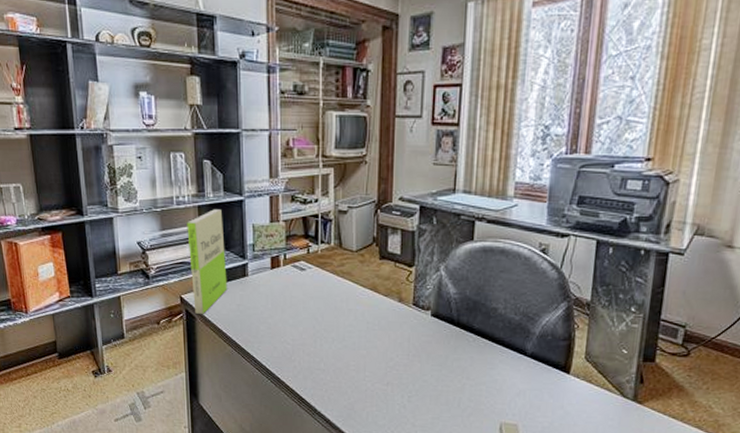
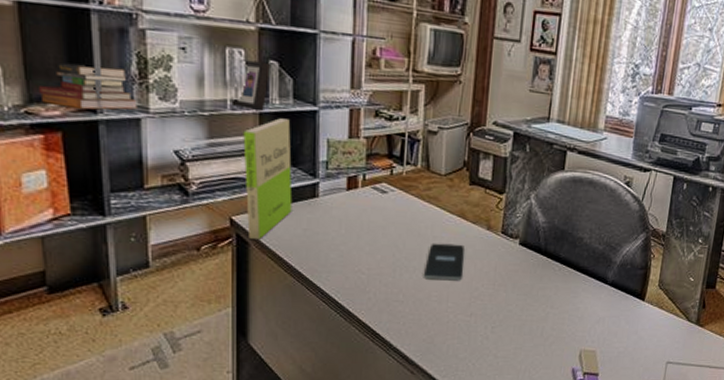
books: none [46,177,110,214] -> present [39,62,137,110]
picture frame: none [176,162,205,203] -> present [231,59,270,110]
calculator: none [342,315,378,351] -> present [424,243,464,280]

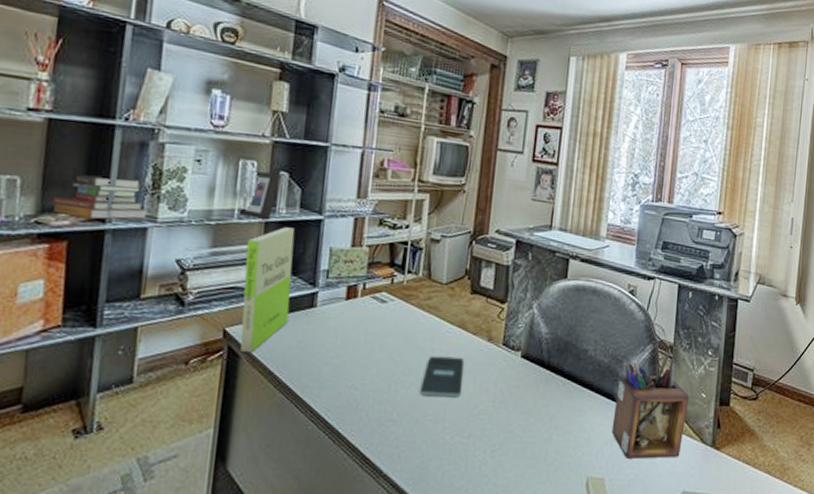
desk organizer: none [604,243,679,334] -> present [611,355,690,459]

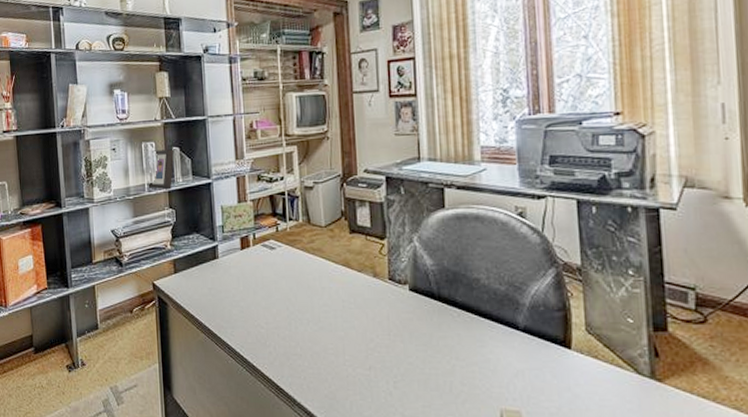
books: present [53,174,147,220] -> none [28,171,86,207]
book: present [240,227,295,352] -> none [158,193,199,300]
calculator: present [420,355,464,397] -> none [318,294,355,332]
desk organizer: present [611,355,690,459] -> none [520,279,613,391]

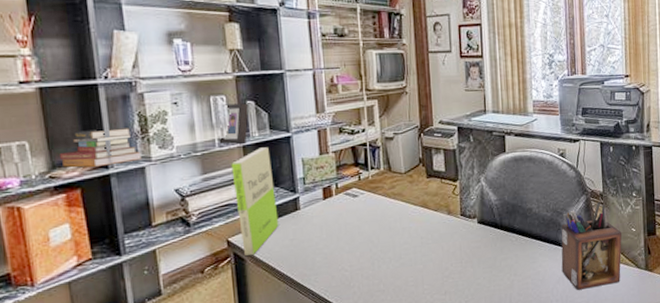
books: none [28,171,86,207] -> present [60,127,142,168]
book: none [158,193,199,300] -> present [231,147,279,256]
desk organizer: none [520,279,613,391] -> present [561,202,623,290]

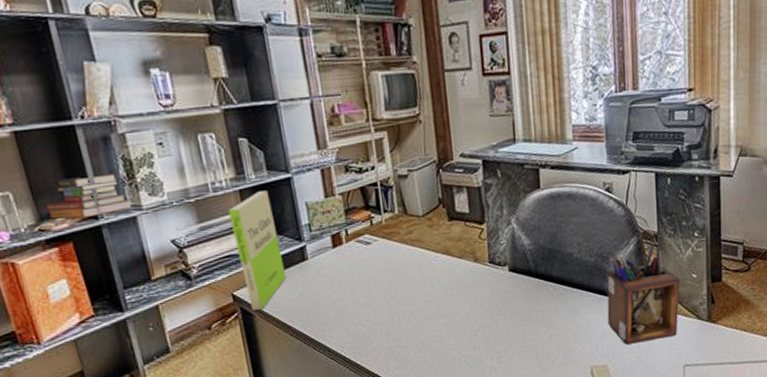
picture frame: present [218,103,249,145] -> none [211,140,243,189]

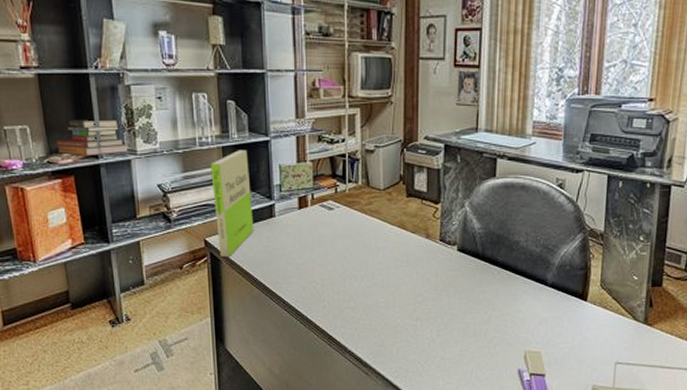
desk organizer: present [607,244,681,345] -> none [546,243,622,335]

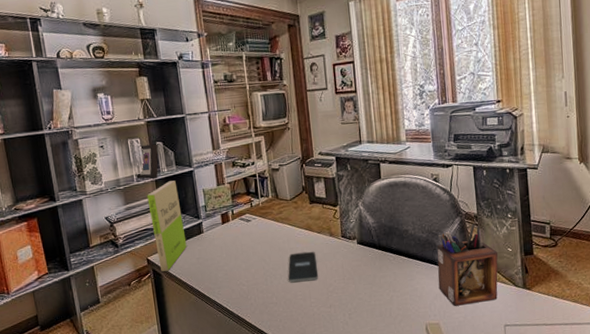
books: present [56,118,128,157] -> none [21,168,79,201]
picture frame: none [199,102,229,144] -> present [136,144,158,179]
calculator: none [371,253,406,287] -> present [288,251,318,282]
desk organizer: none [546,243,622,335] -> present [437,224,499,306]

